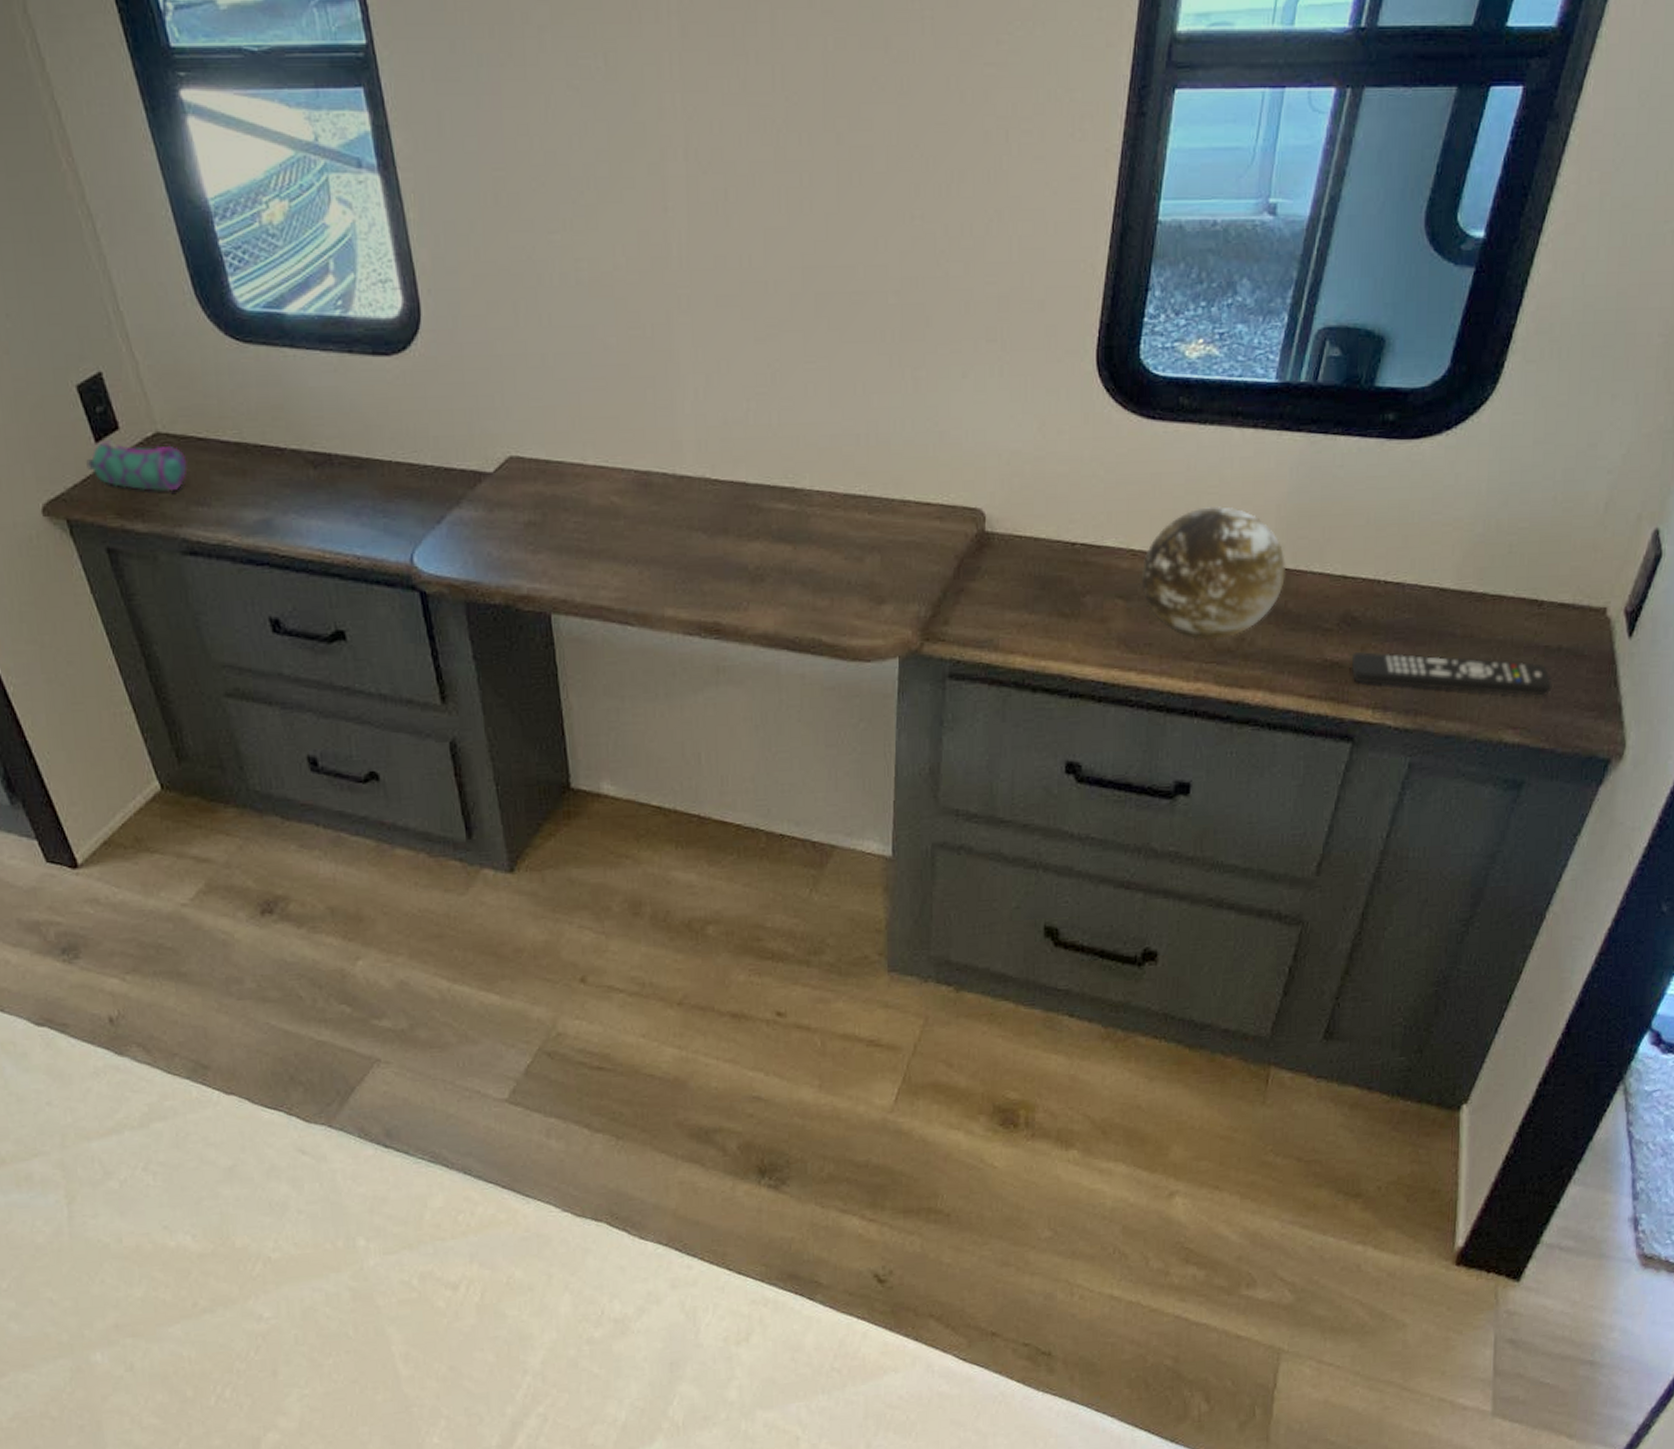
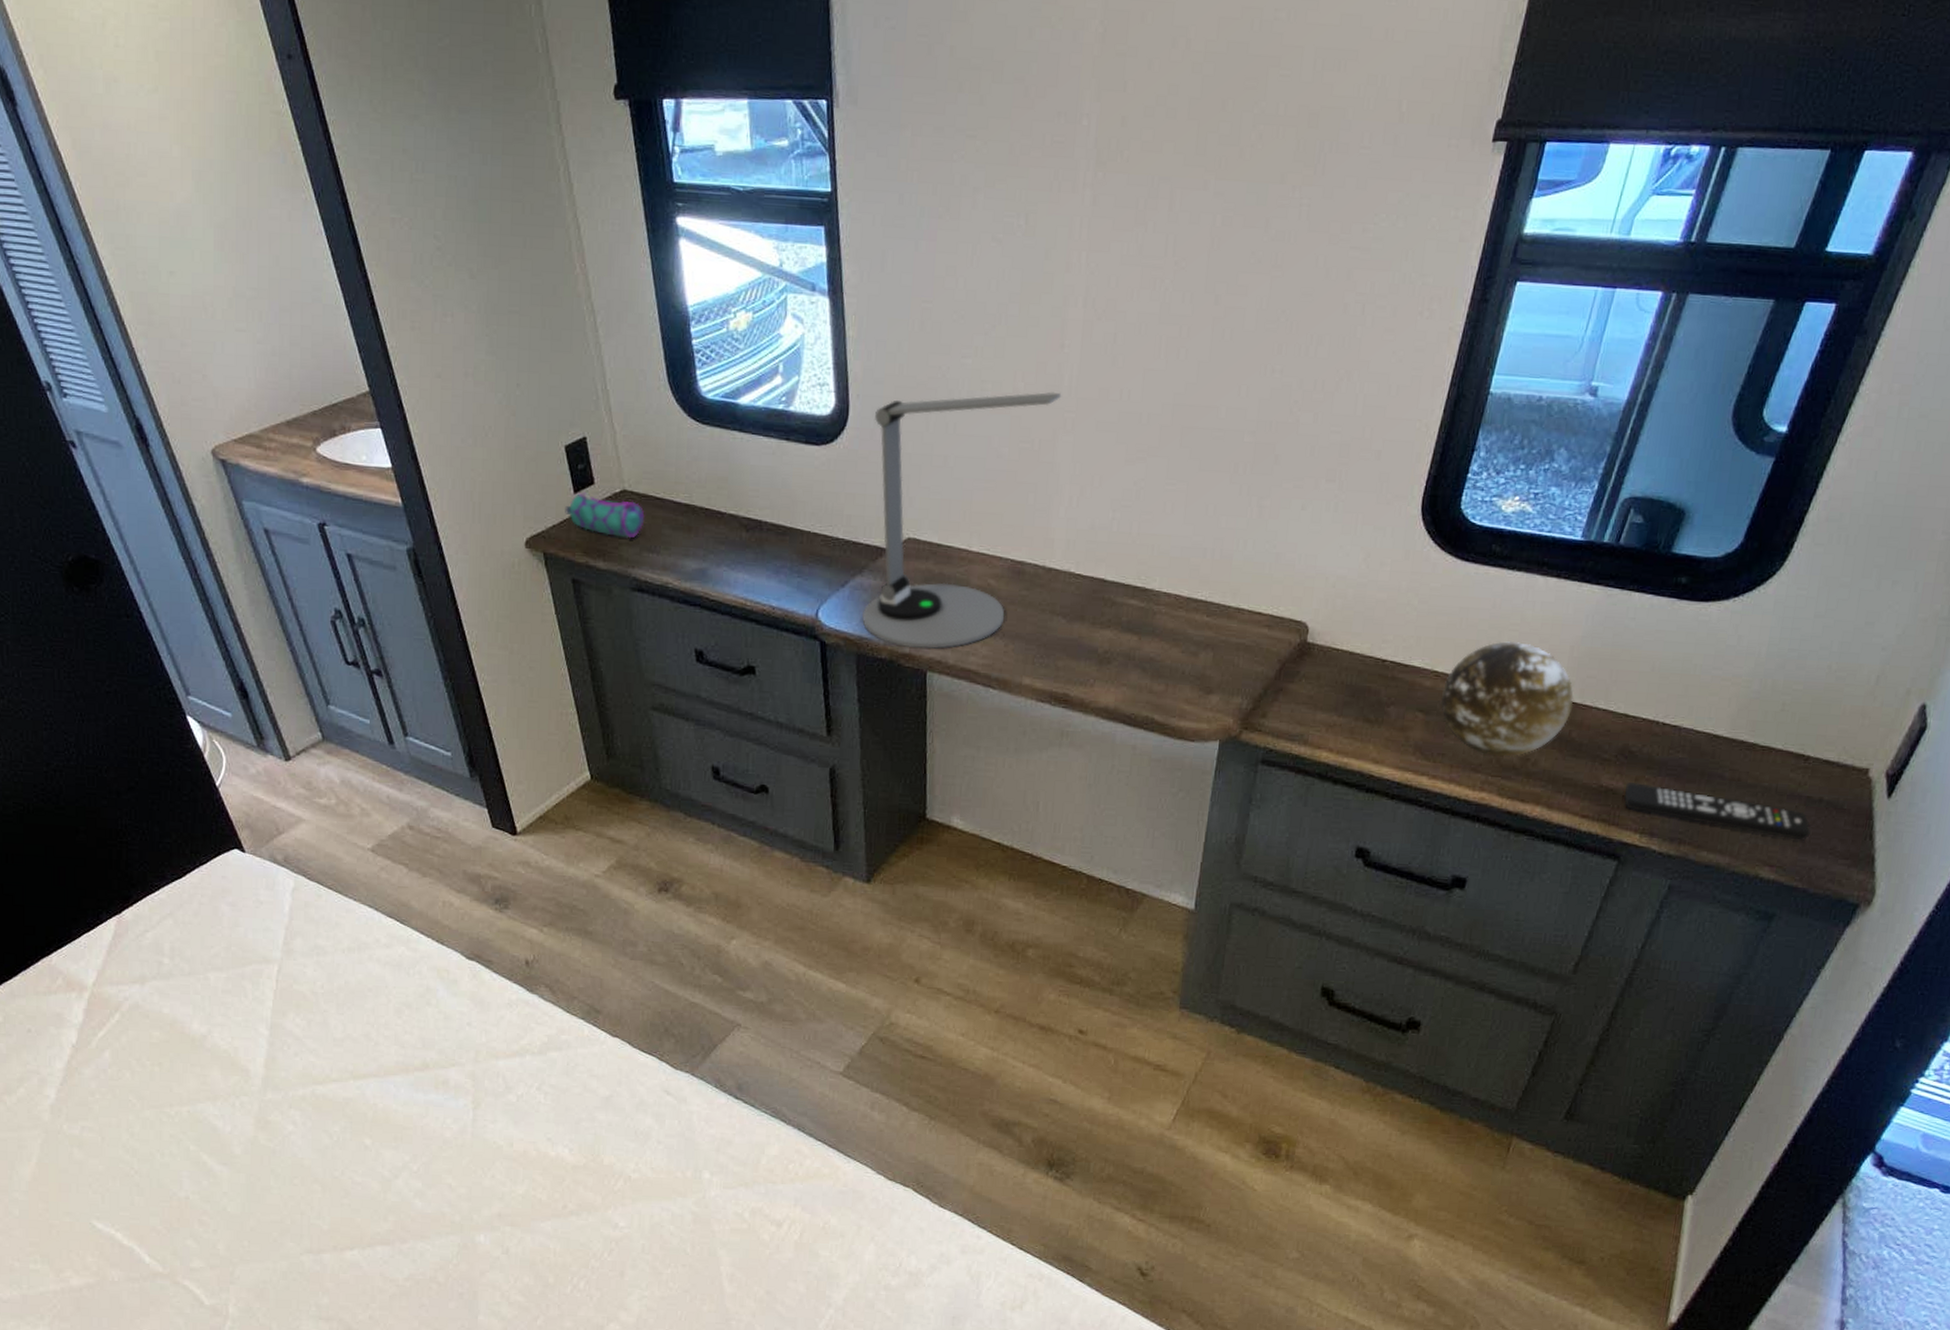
desk lamp: none [452,264,672,589] -> present [862,391,1062,649]

